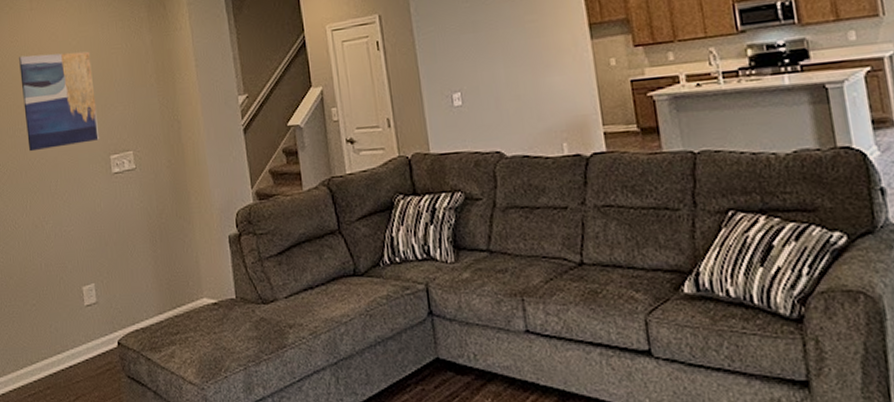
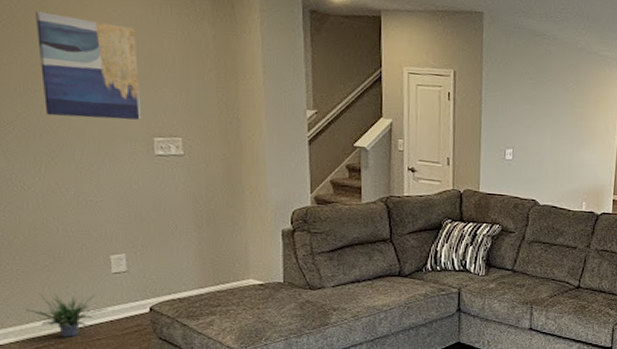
potted plant: none [20,331,84,382] -> present [26,293,108,338]

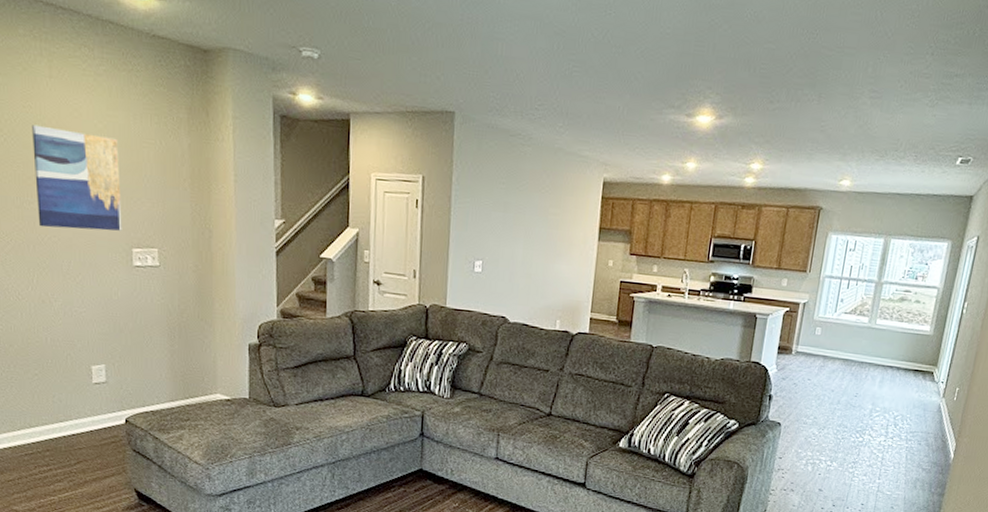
potted plant: present [26,293,108,338] -> none [18,401,89,446]

